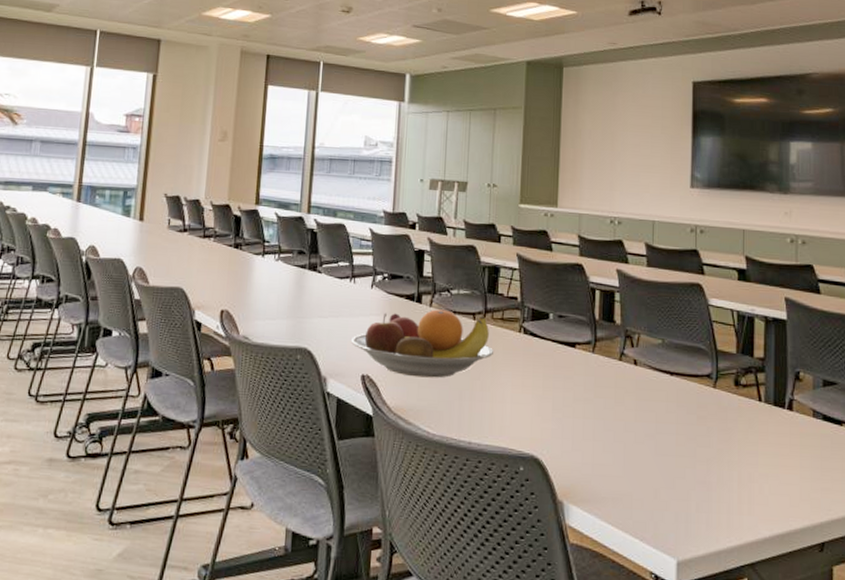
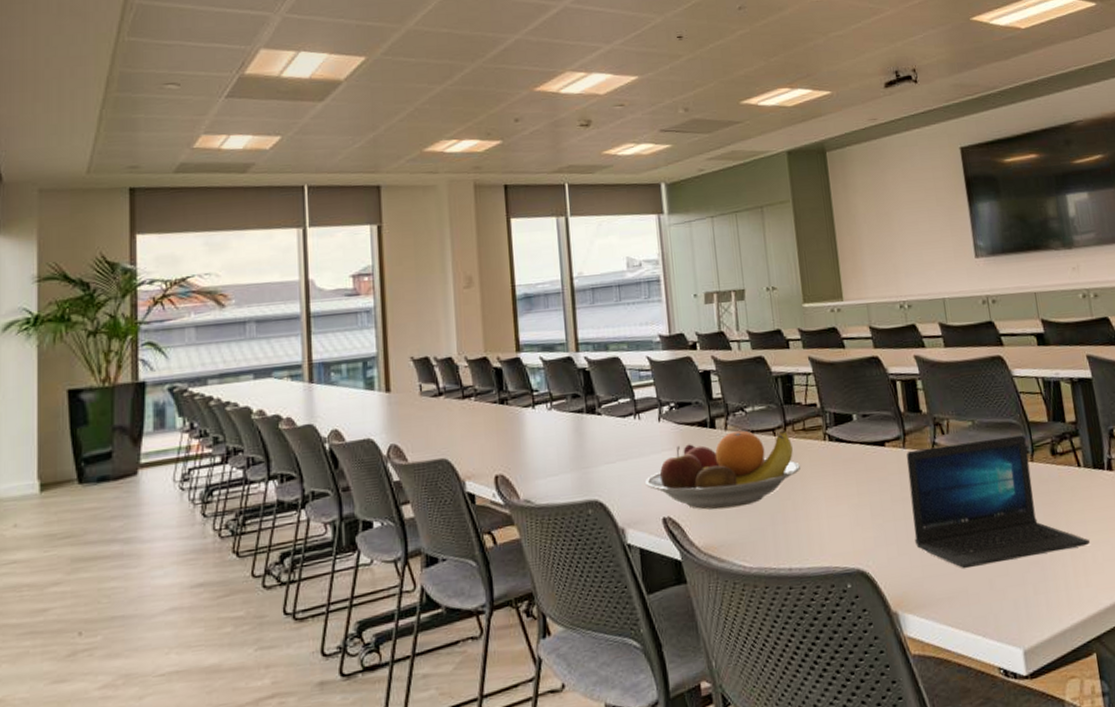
laptop: none [590,356,758,477] -> present [906,435,1090,569]

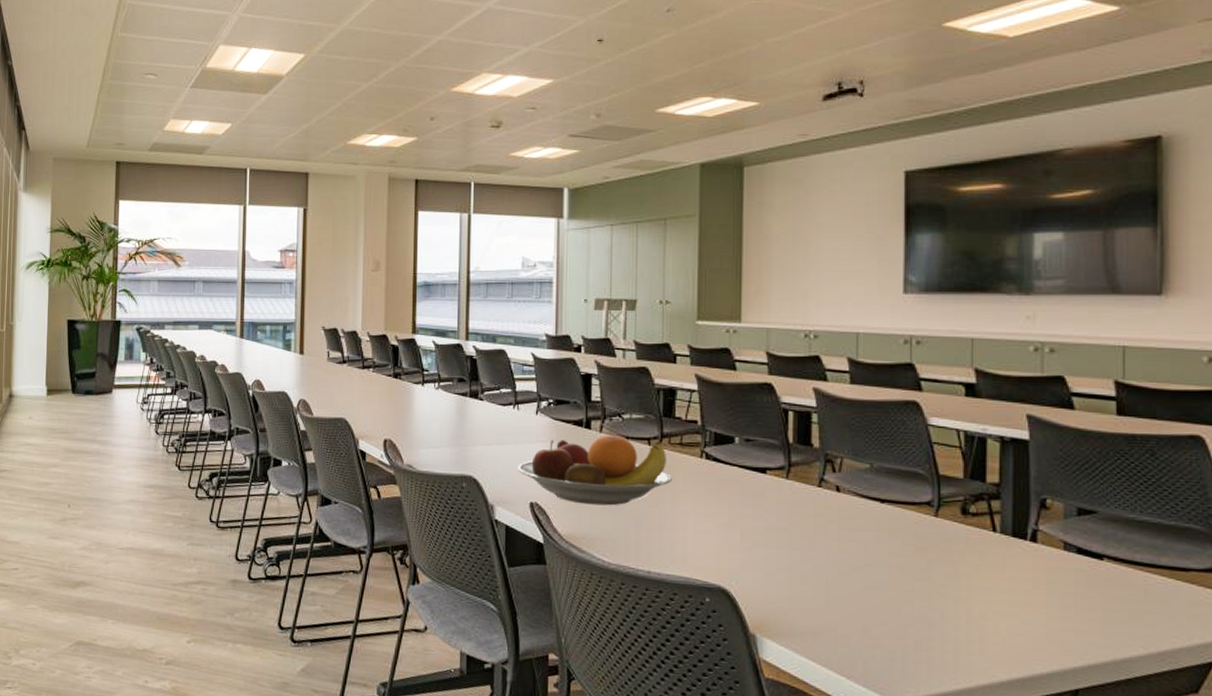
laptop: present [906,435,1090,569] -> none [785,482,992,615]

